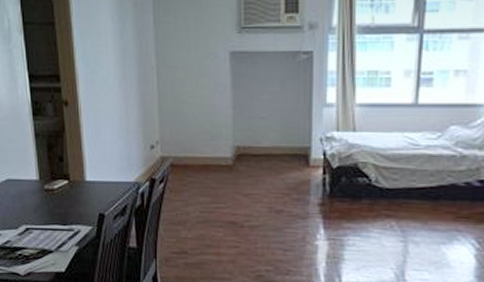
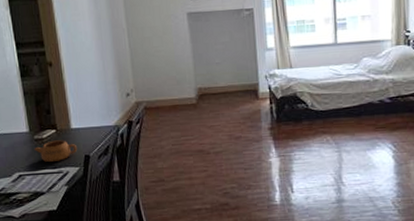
teapot: none [43,193,92,218] -> present [34,140,78,163]

